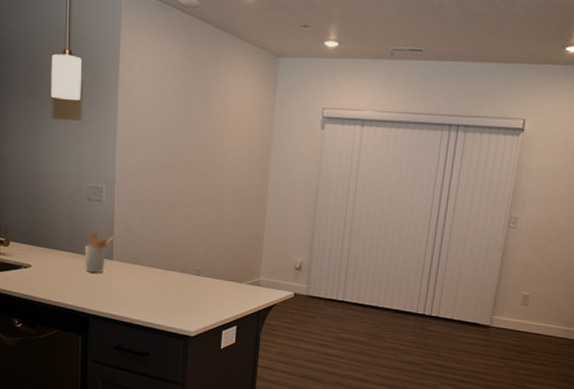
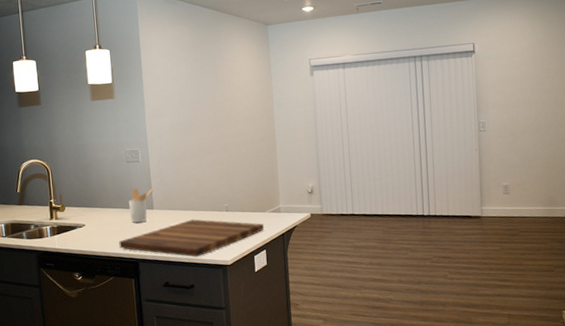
cutting board: none [68,278,238,322] -> present [119,219,264,257]

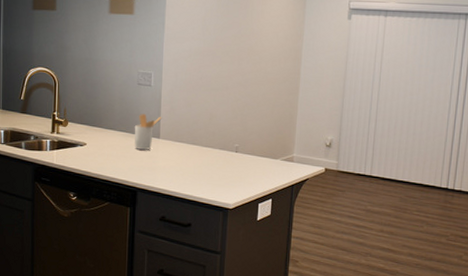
cutting board: present [119,219,264,257] -> none [119,155,273,195]

